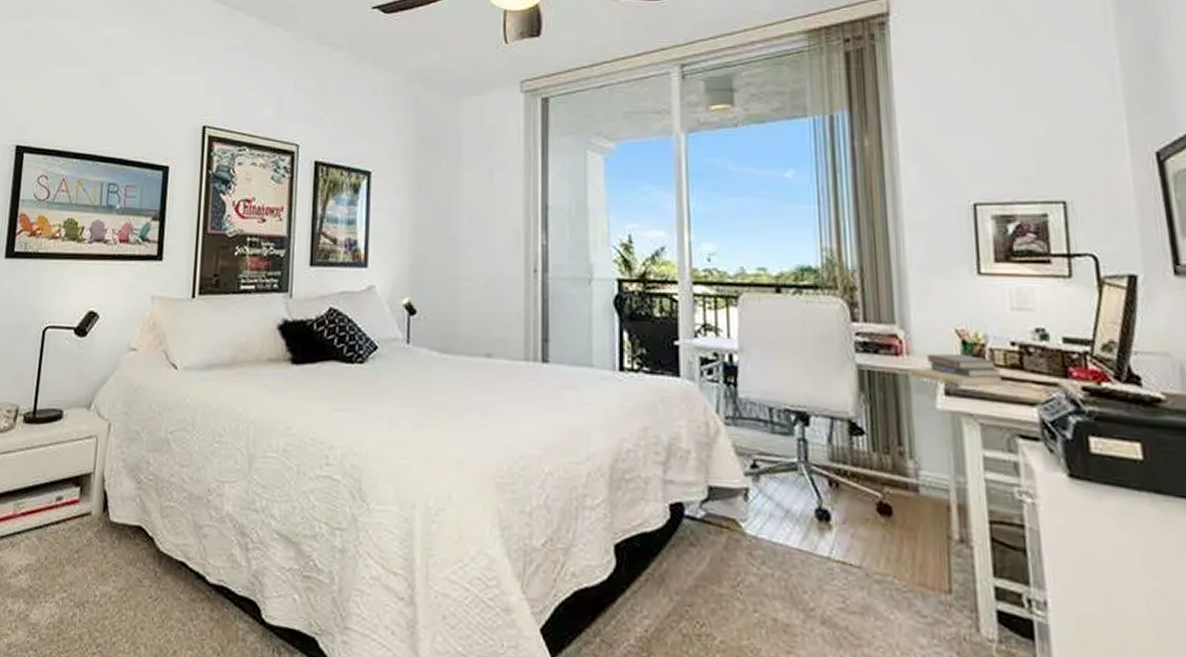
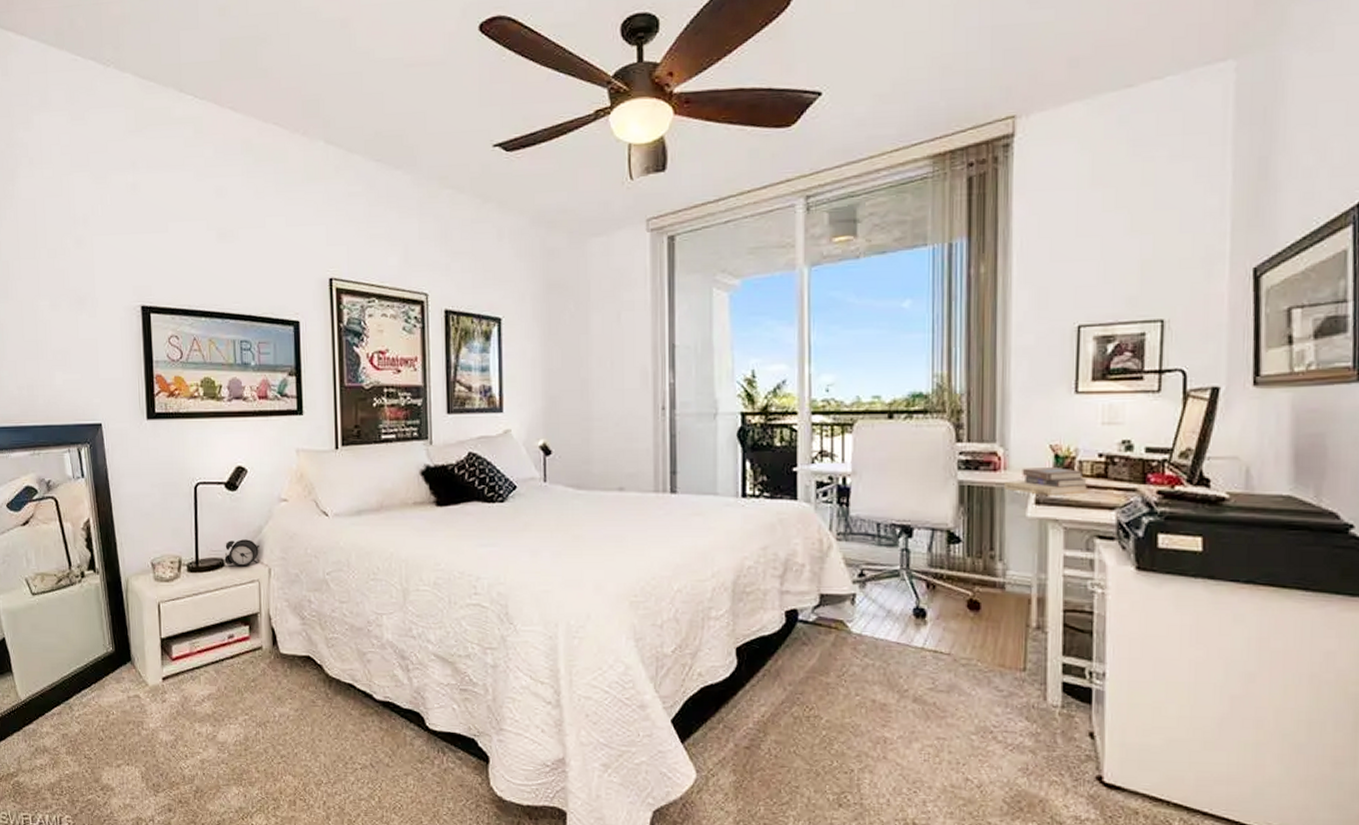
alarm clock: none [62,390,102,421] -> present [223,539,260,567]

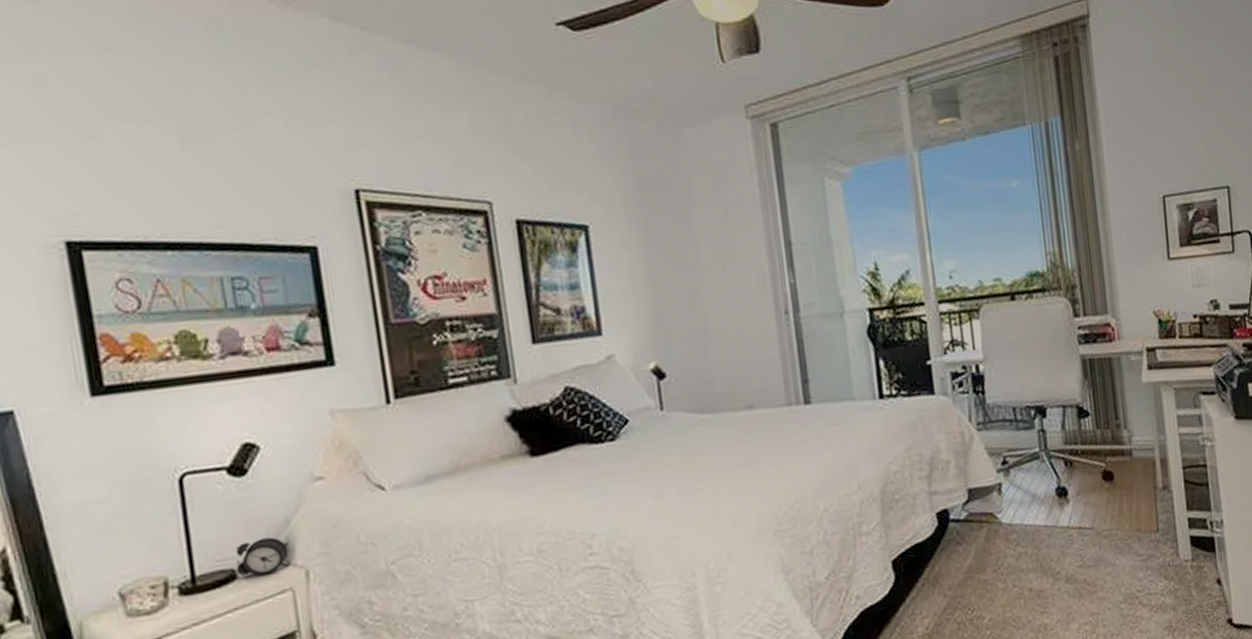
books: present [1005,466,1088,496] -> none [1120,331,1190,361]

